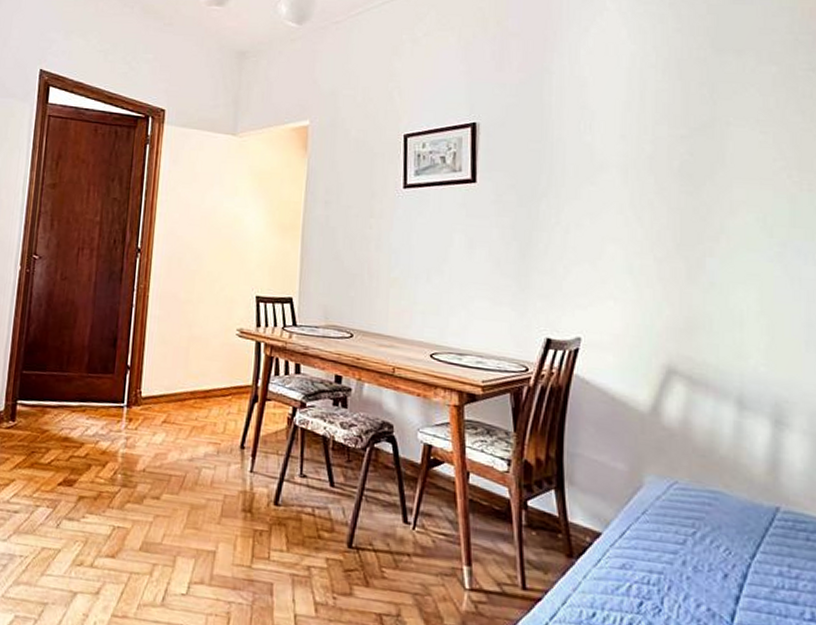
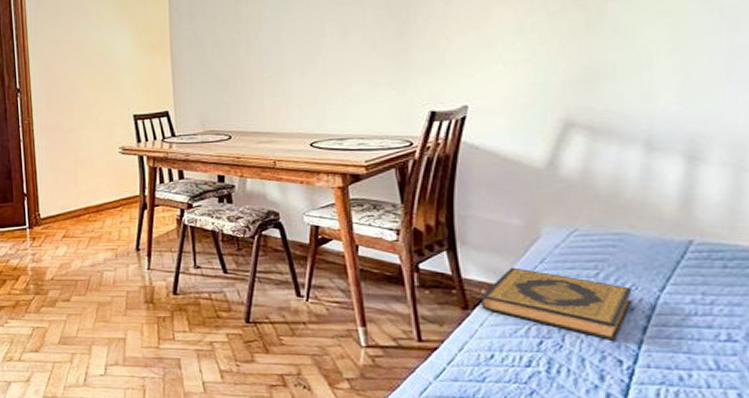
hardback book: none [584,515,726,609] -> present [480,267,633,341]

